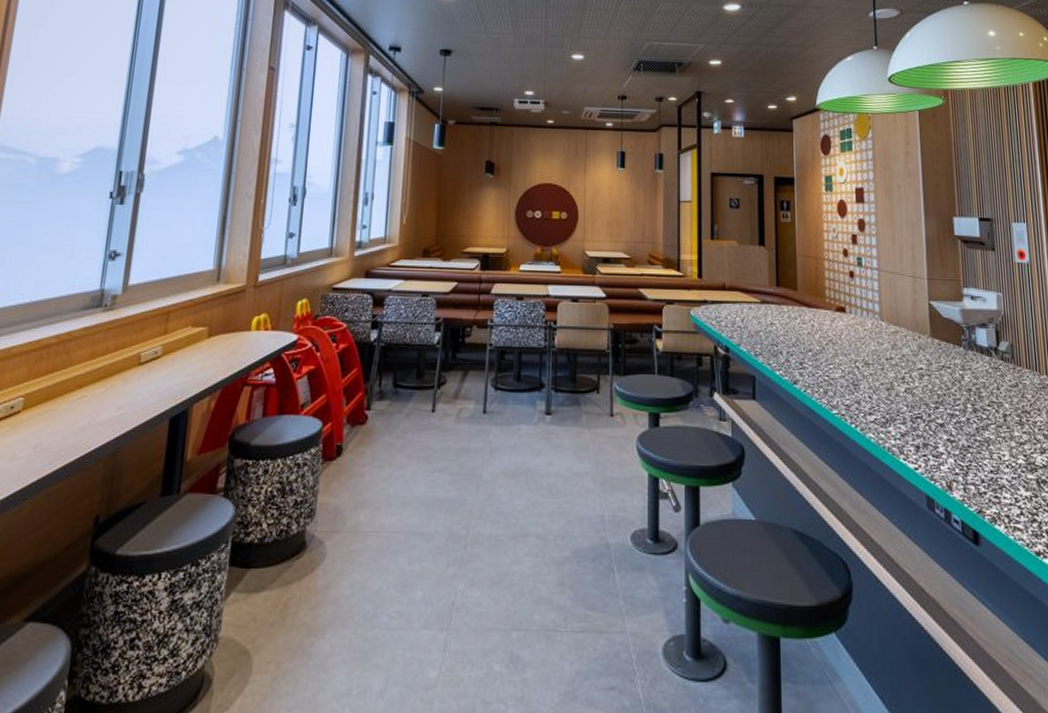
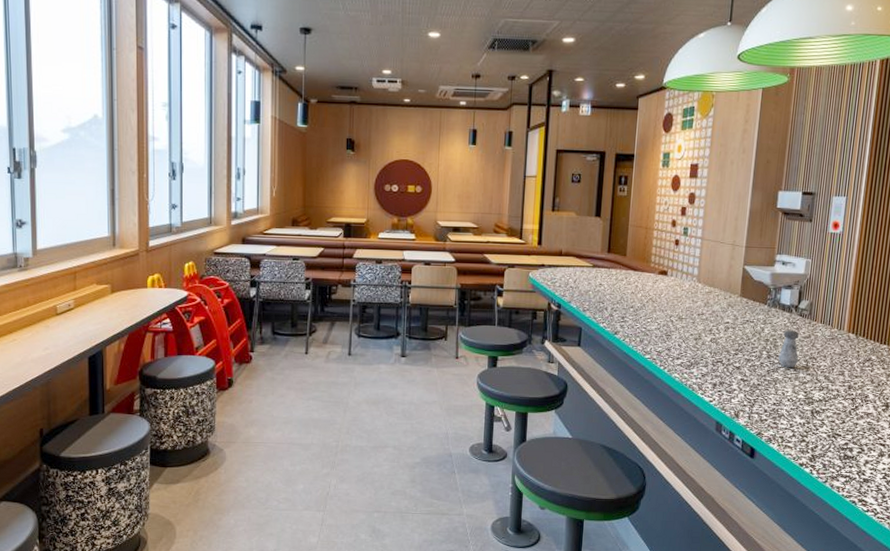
salt shaker: none [986,377,1010,425] -> present [778,330,800,368]

